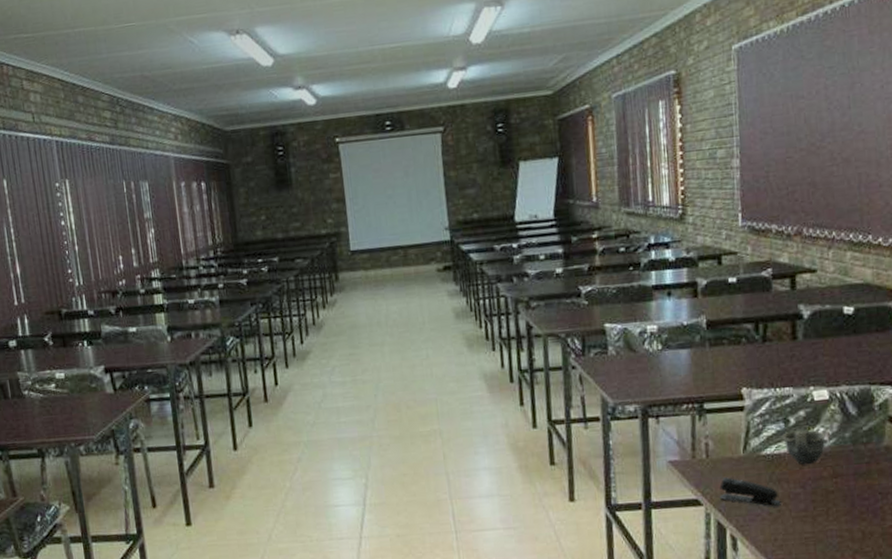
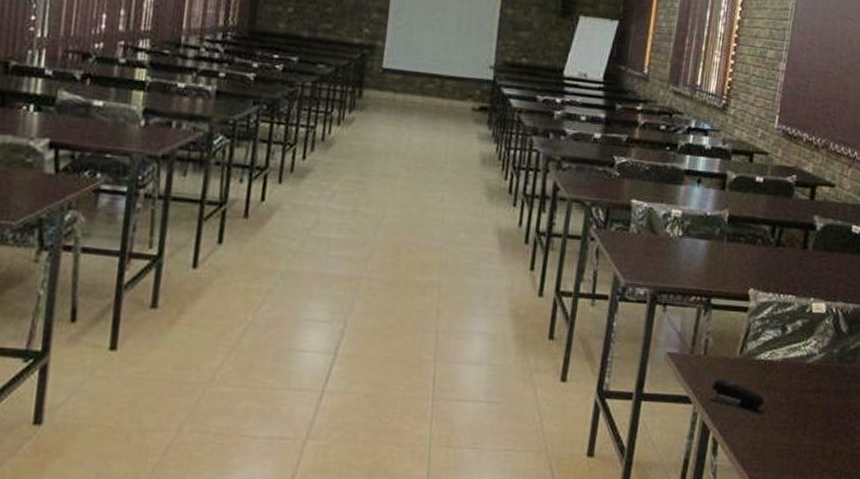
cup: present [781,429,826,465] -> none [777,339,817,376]

